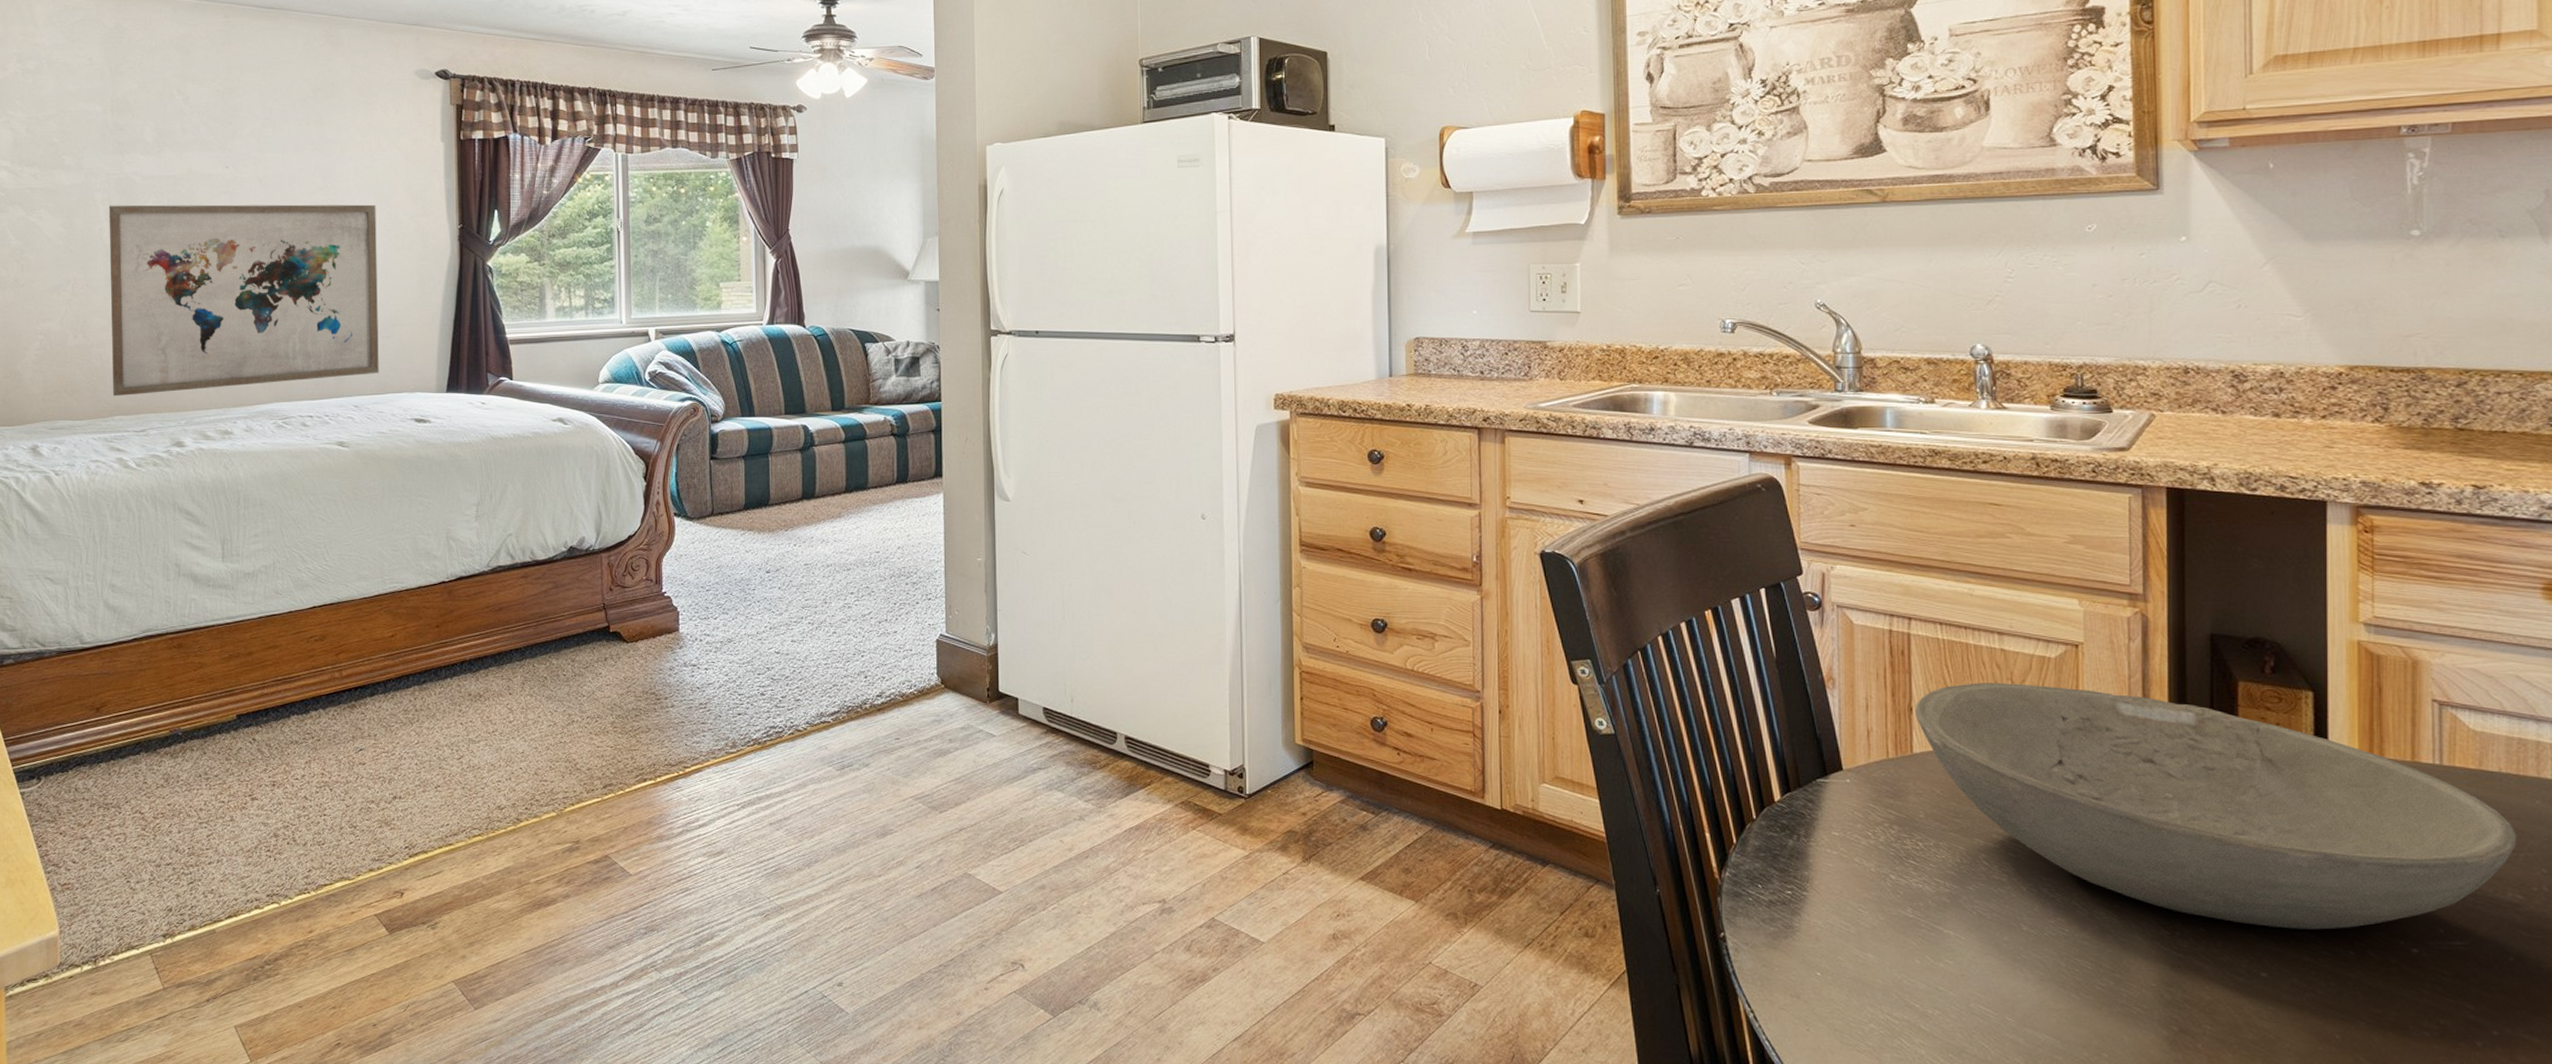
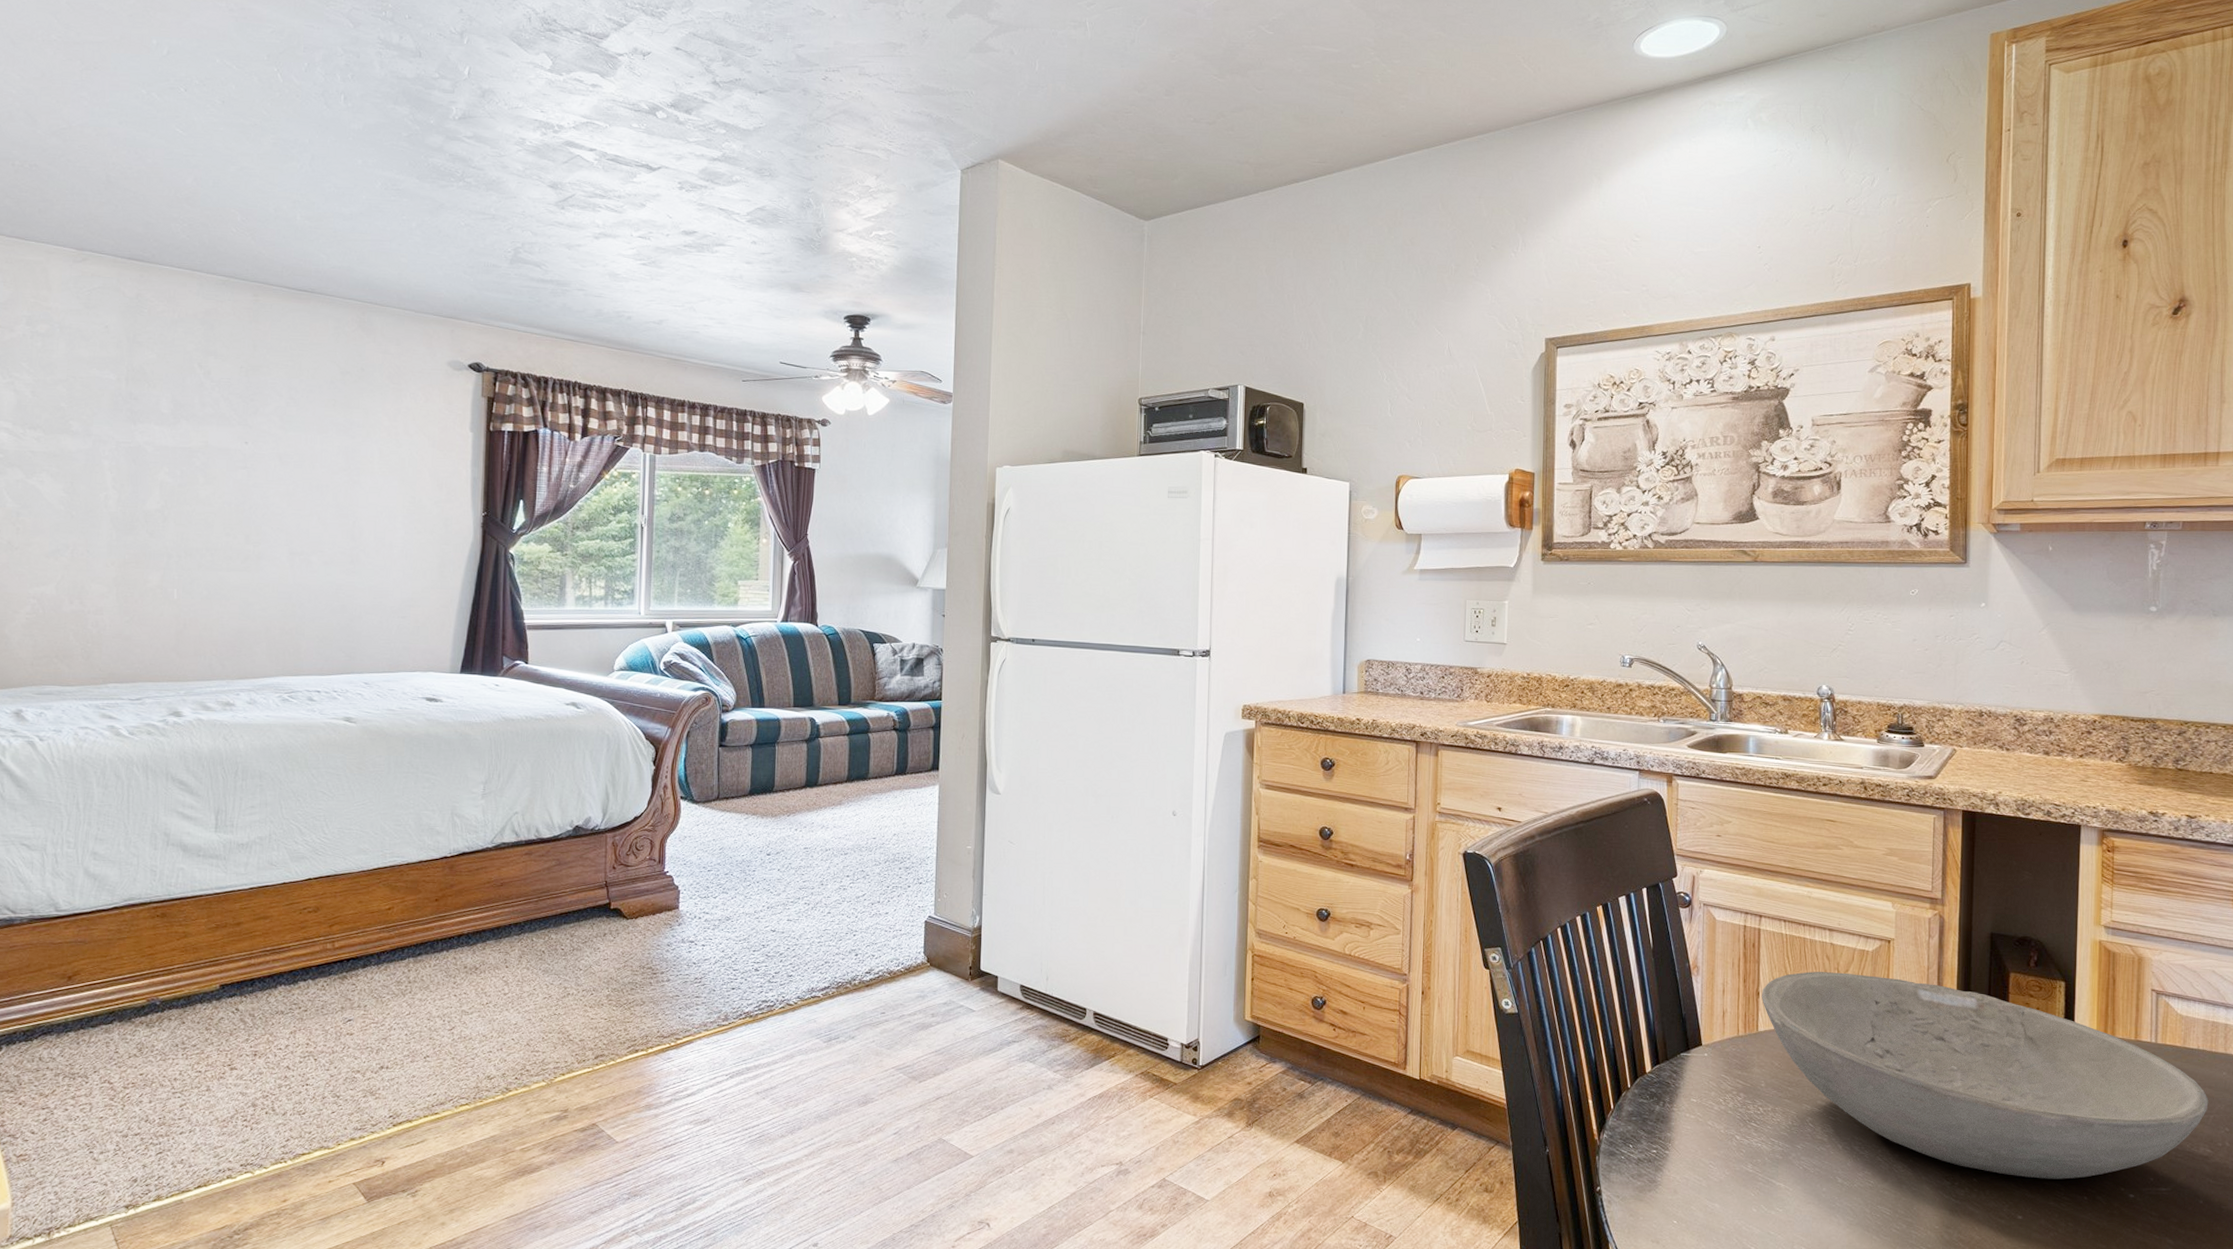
wall art: present [108,204,379,397] -> none [108,473,400,664]

